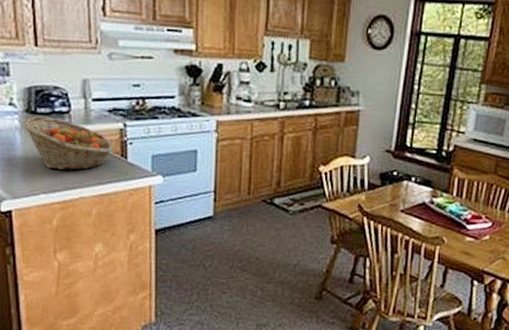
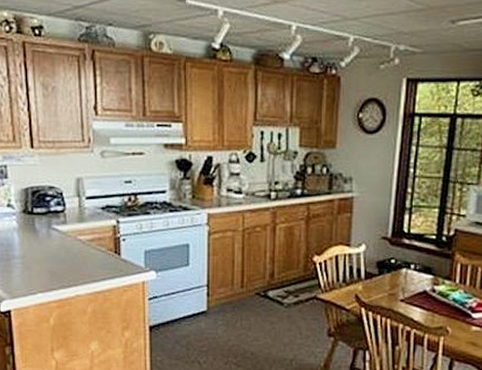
fruit basket: present [23,116,114,170] -> none [20,217,107,269]

